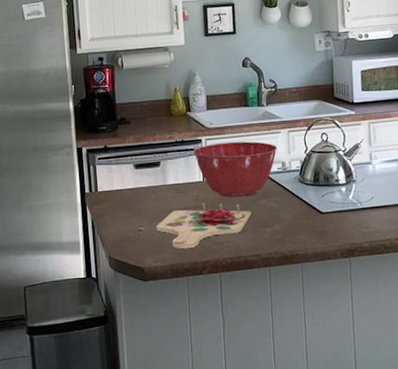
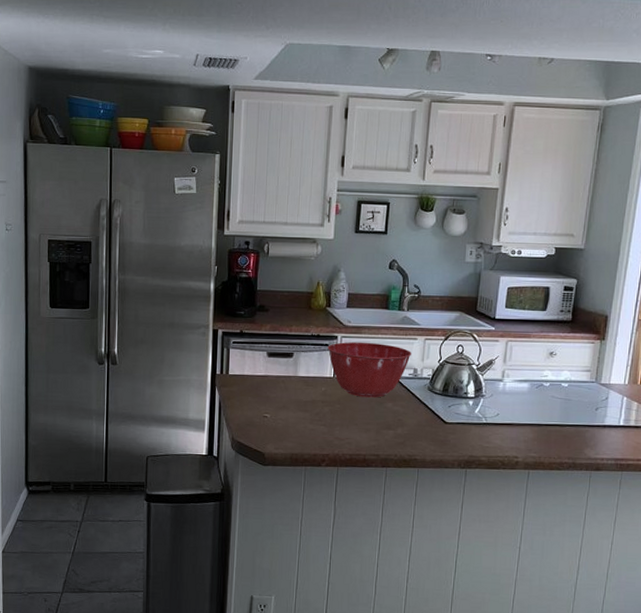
cutting board: present [155,203,252,249] -> none [281,398,377,440]

